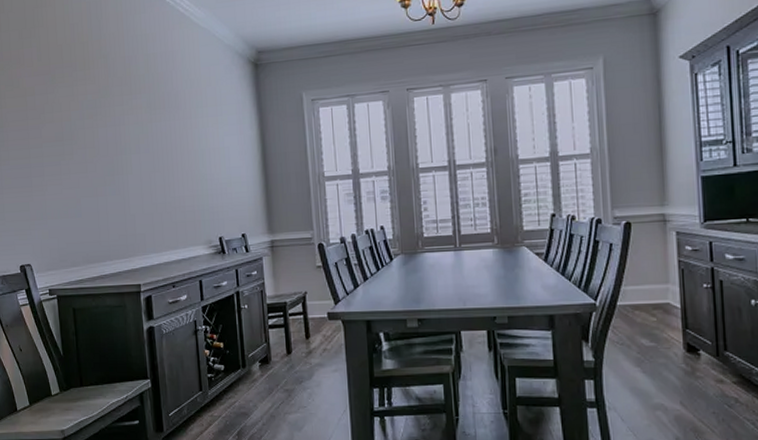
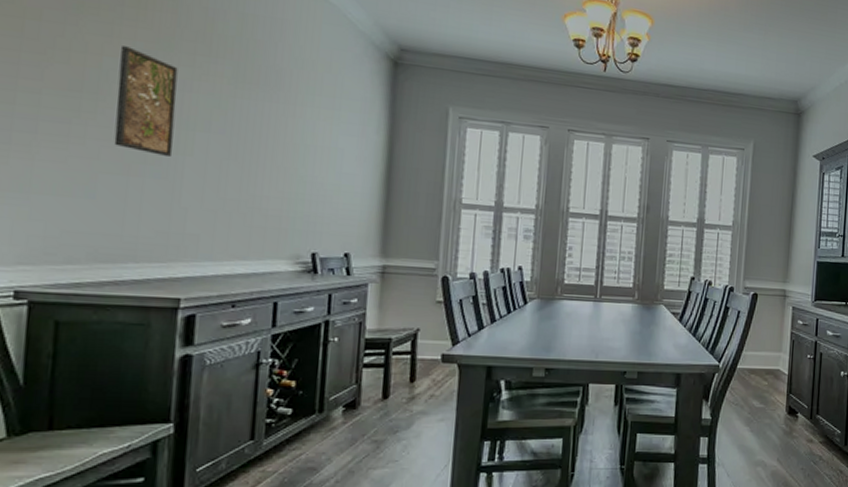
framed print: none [79,100,120,178] -> present [114,46,178,156]

